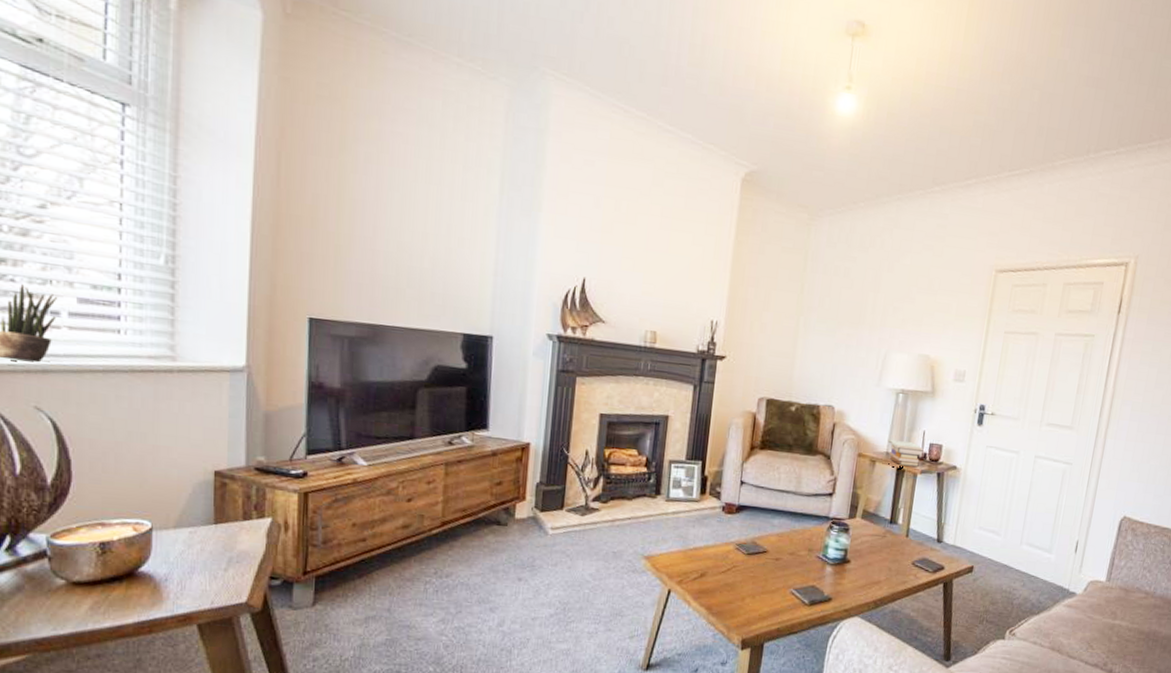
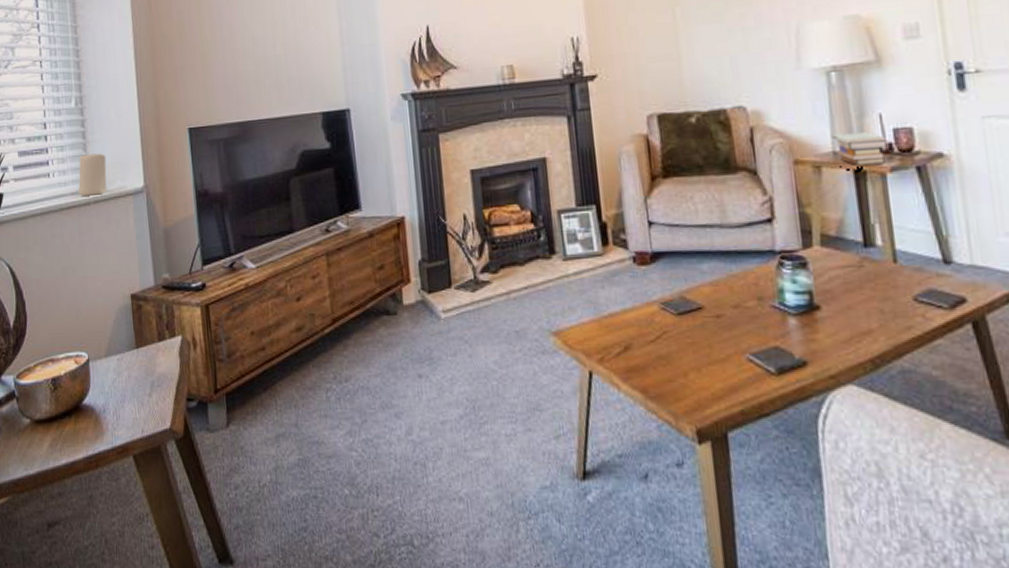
candle: none [157,318,199,365] -> present [78,153,107,196]

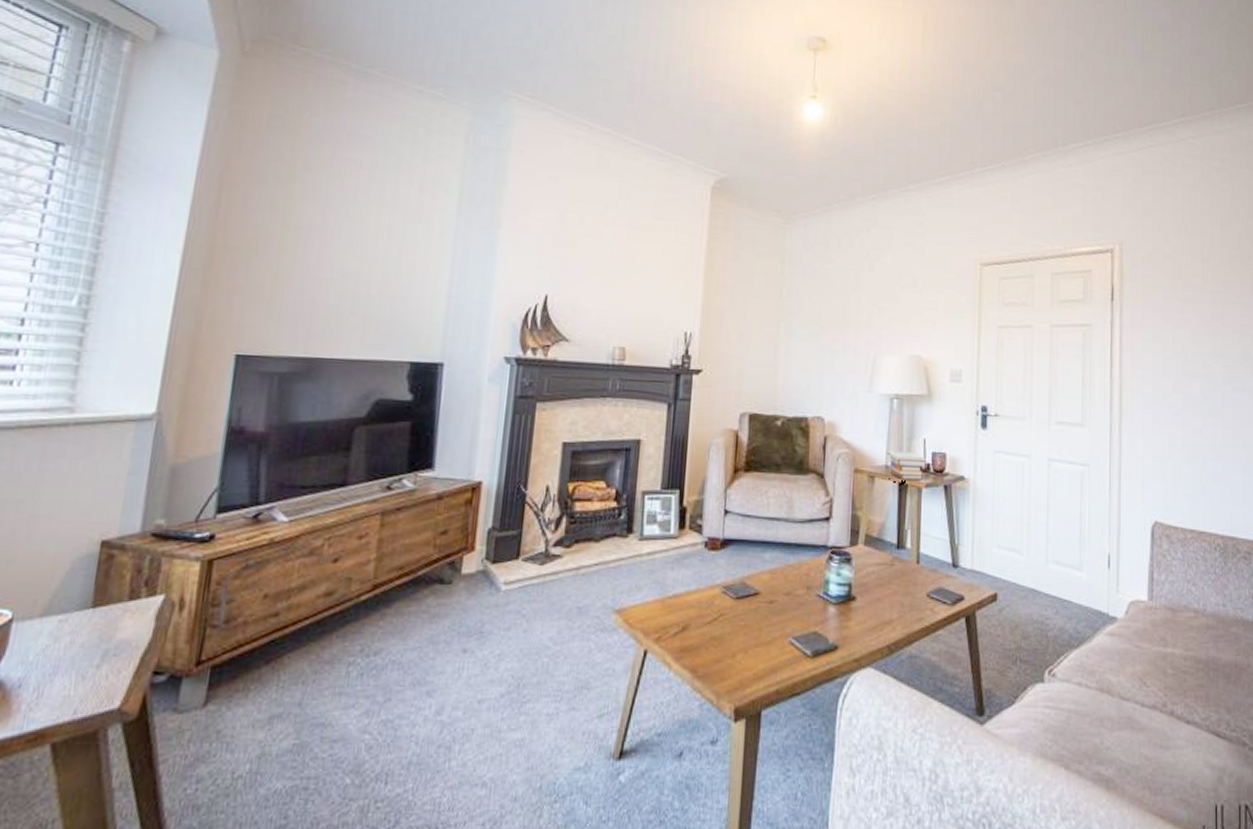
candle: present [78,153,107,196] -> none [52,364,108,416]

